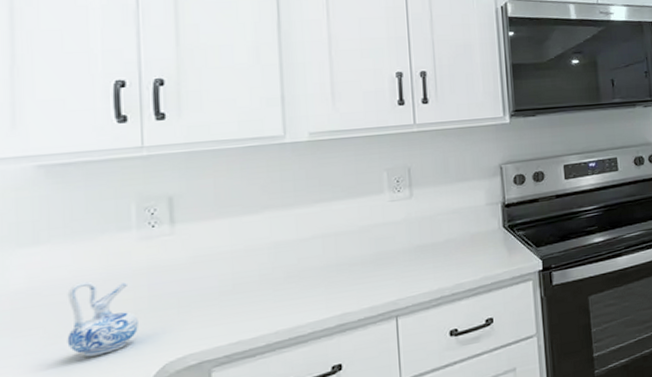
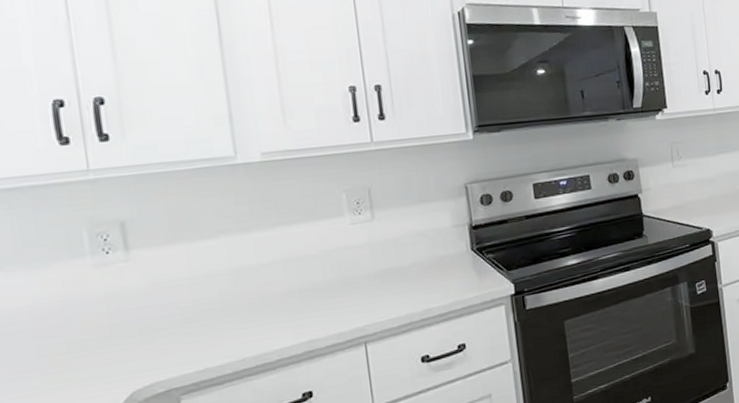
ceramic pitcher: present [67,281,138,357] -> none [27,309,102,386]

